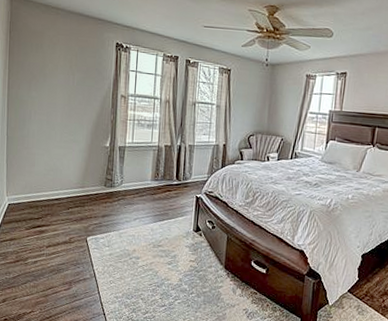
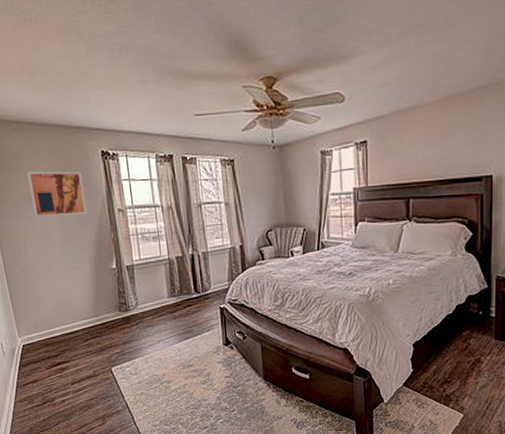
wall art: none [44,49,95,96] -> present [27,171,87,218]

